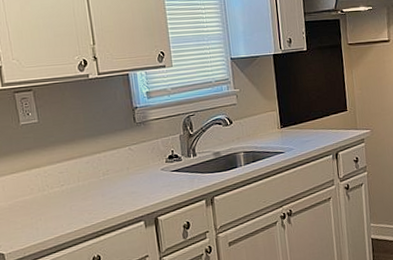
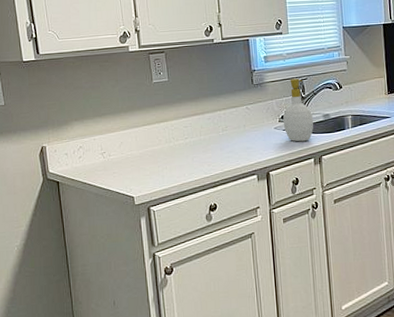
soap bottle: none [169,114,204,183] -> present [282,78,314,142]

